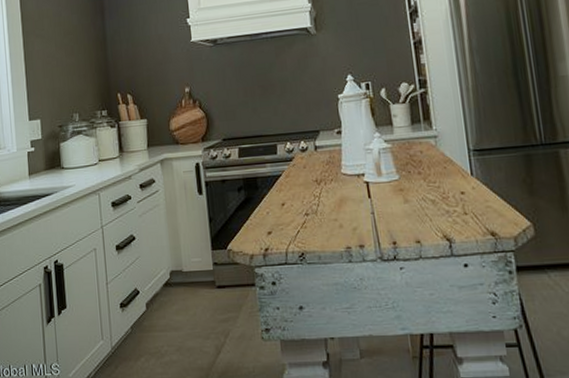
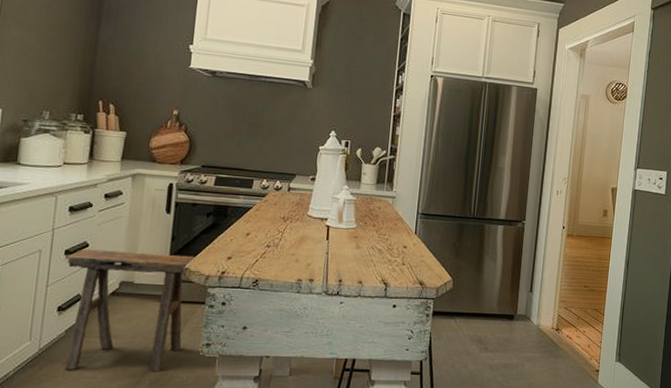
stool: none [120,235,241,367] -> present [64,249,197,373]

